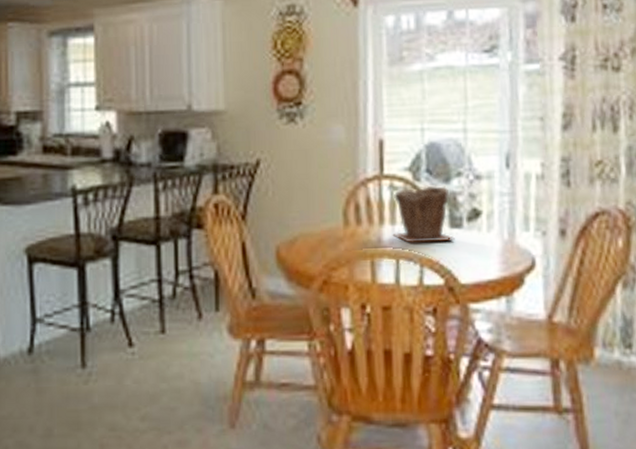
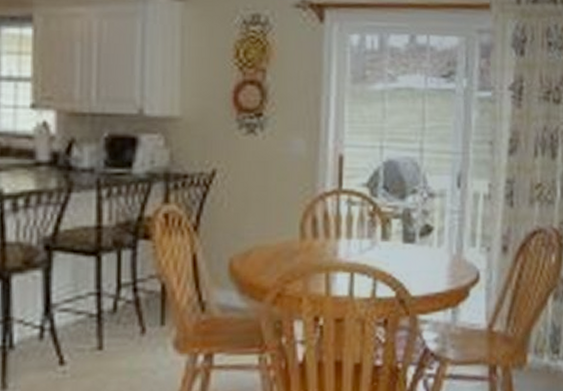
plant pot: present [392,186,455,244] -> none [348,202,408,258]

